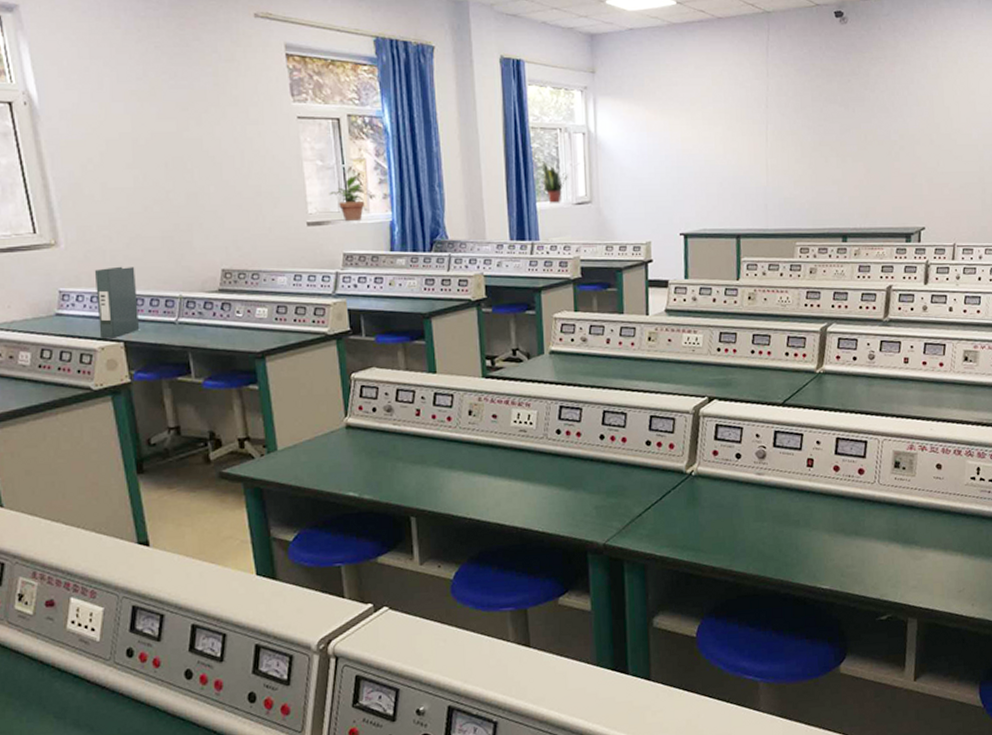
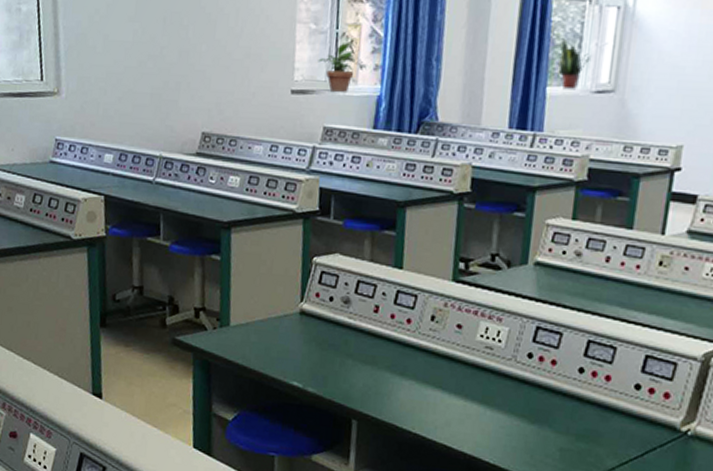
binder: present [94,266,140,339] -> none [84,120,123,191]

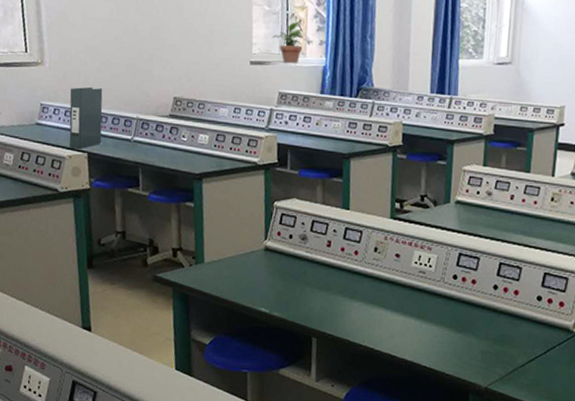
binder: none [84,120,123,191] -> present [69,86,103,149]
potted plant: present [557,38,591,90] -> none [466,21,492,62]

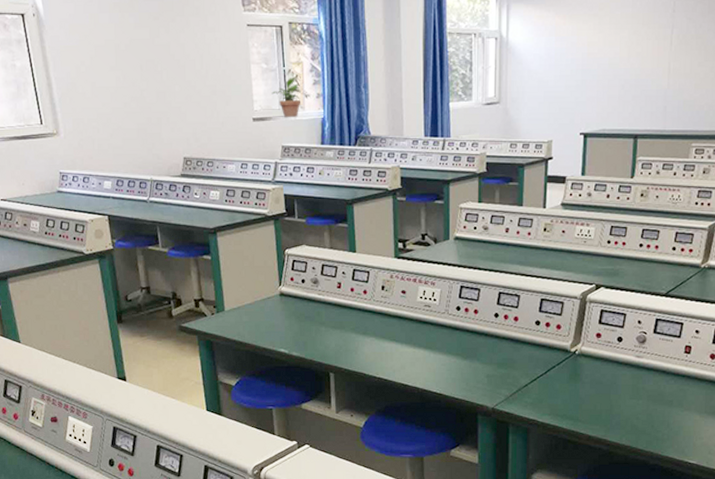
binder: present [69,86,103,149] -> none [86,153,120,213]

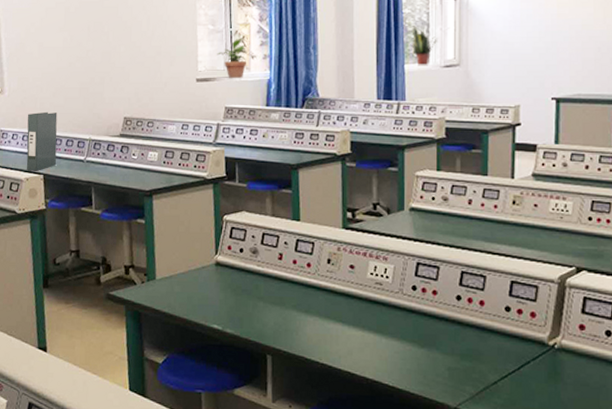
binder: none [86,153,120,213] -> present [26,111,58,171]
potted plant: none [456,64,479,104] -> present [411,26,437,66]

